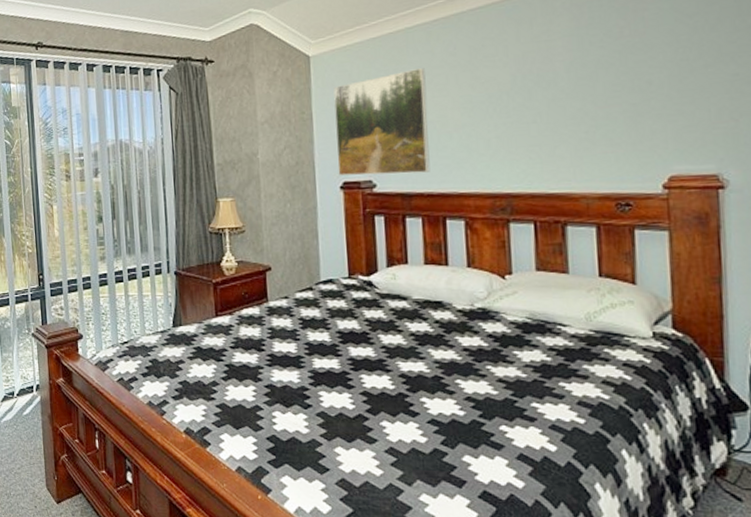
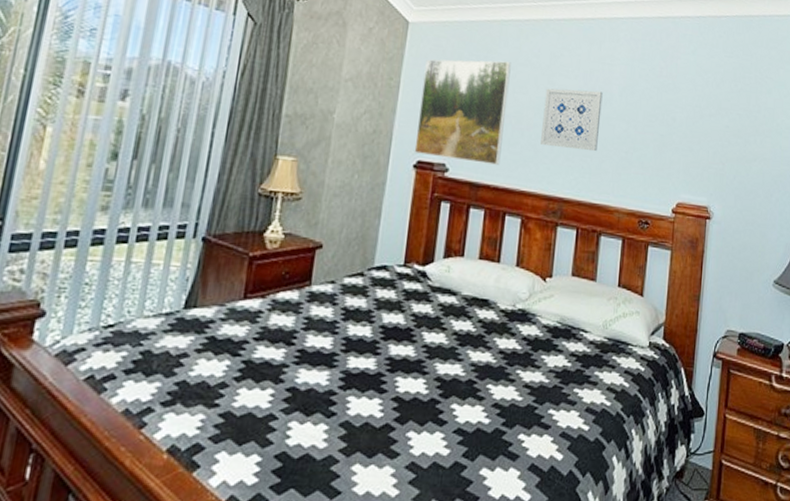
wall art: none [470,73,546,144] -> present [539,88,603,152]

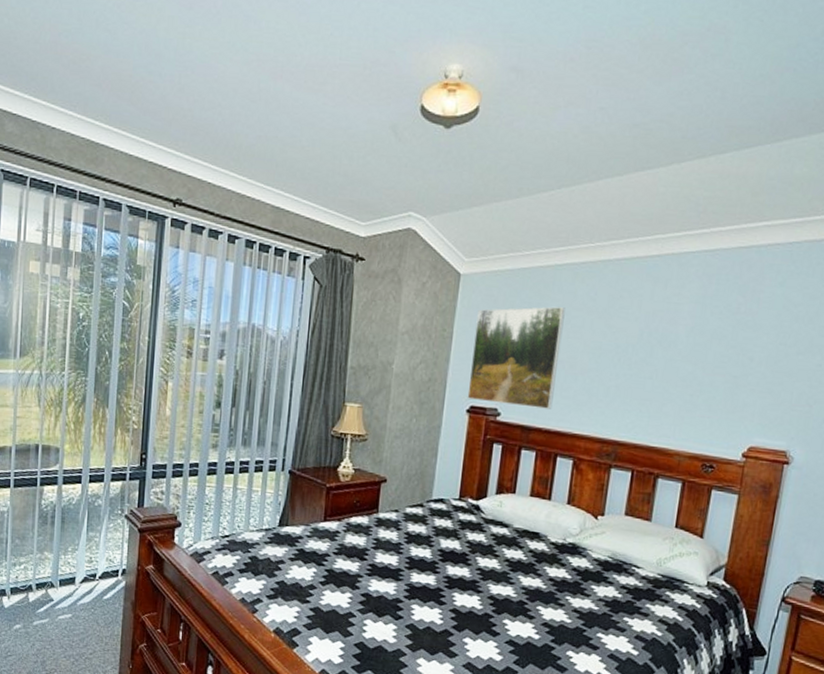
wall art: present [539,88,603,152] -> none [594,332,667,395]

